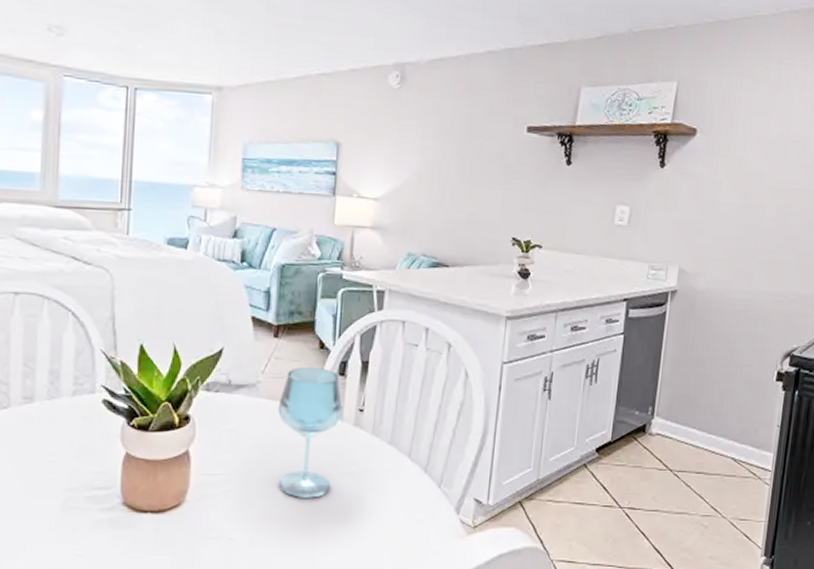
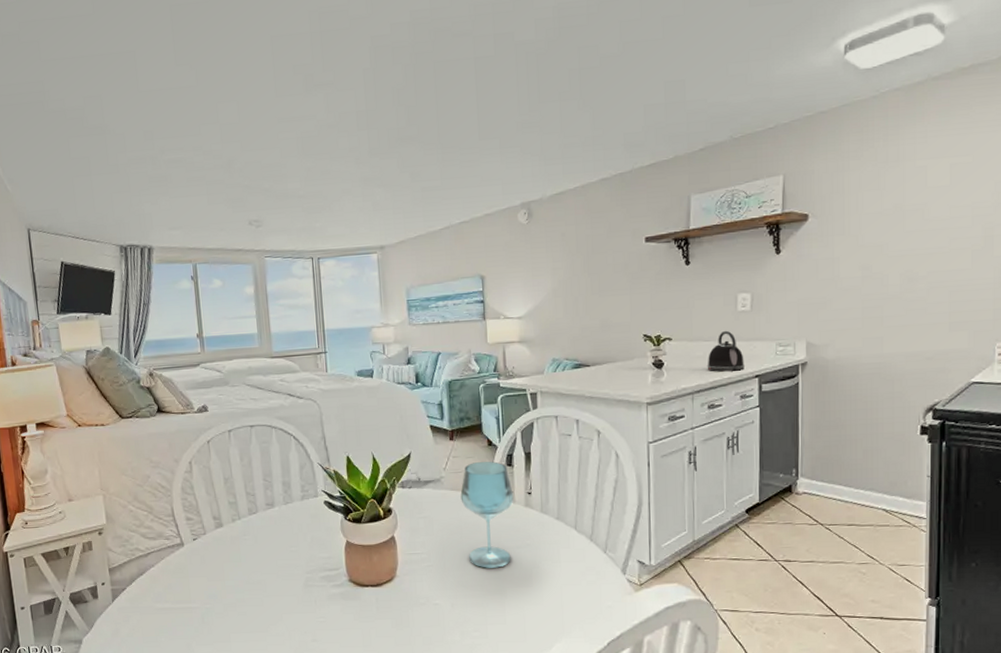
kettle: none [575,244,615,292] -> present [707,330,746,372]

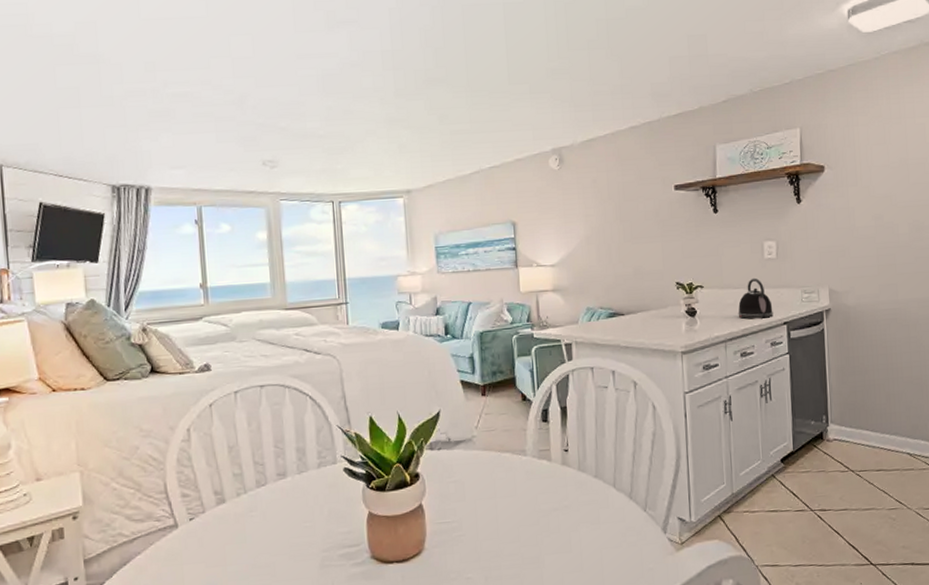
wine glass: present [460,461,514,568] -> none [493,417,550,535]

